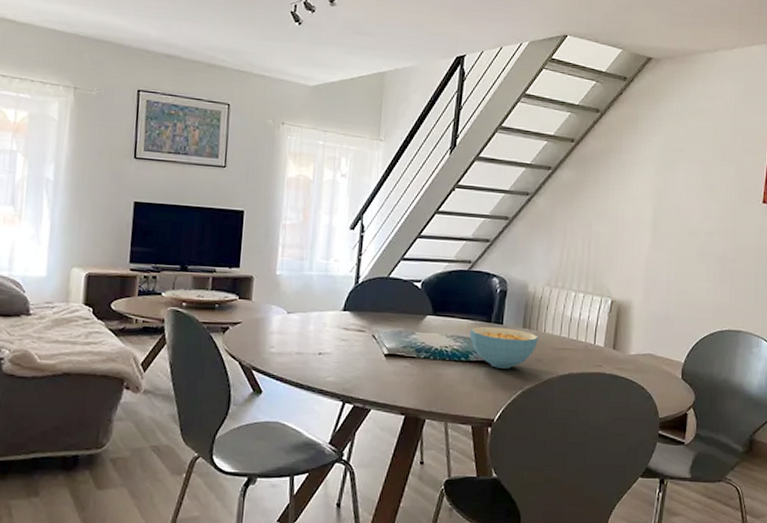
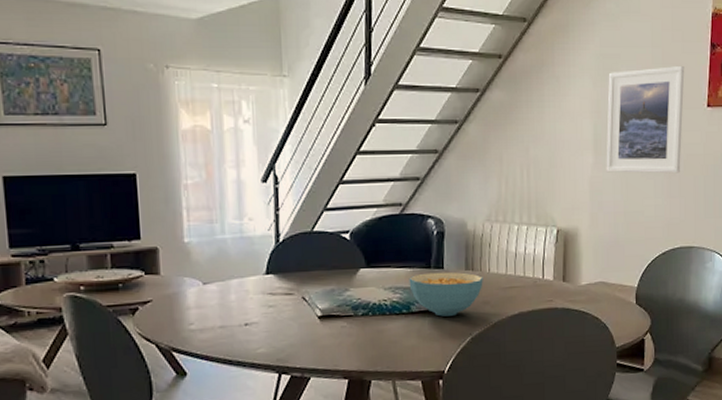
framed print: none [662,163,743,261] -> present [606,65,685,174]

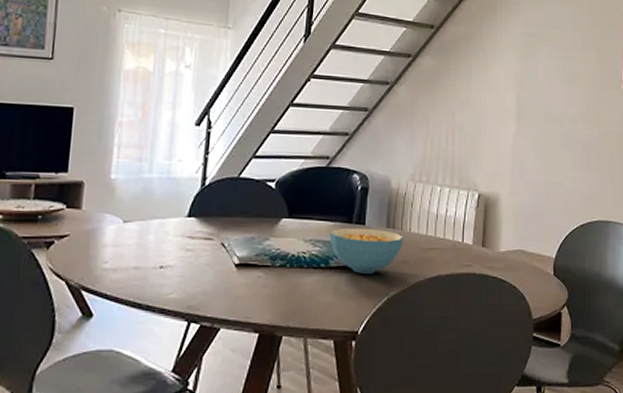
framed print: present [606,65,685,174] -> none [528,48,603,149]

